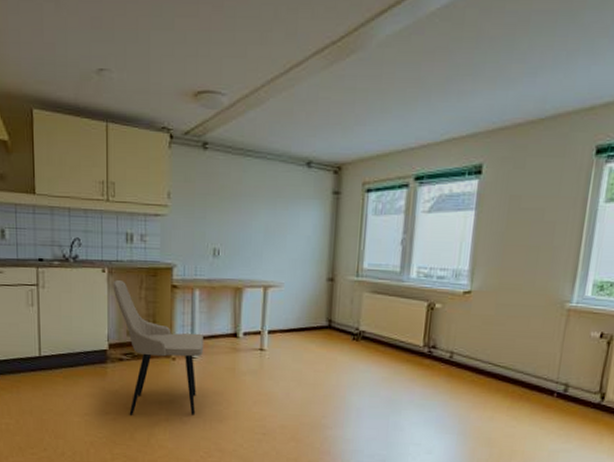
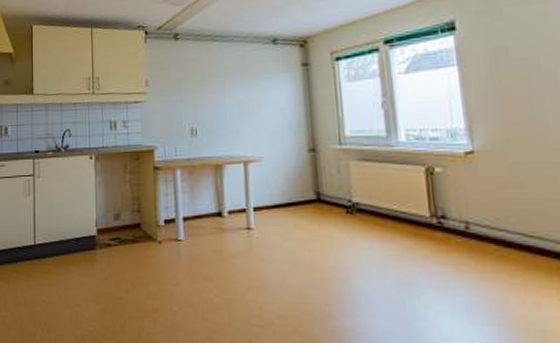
dining chair: present [113,280,204,415] -> none [99,166,190,306]

